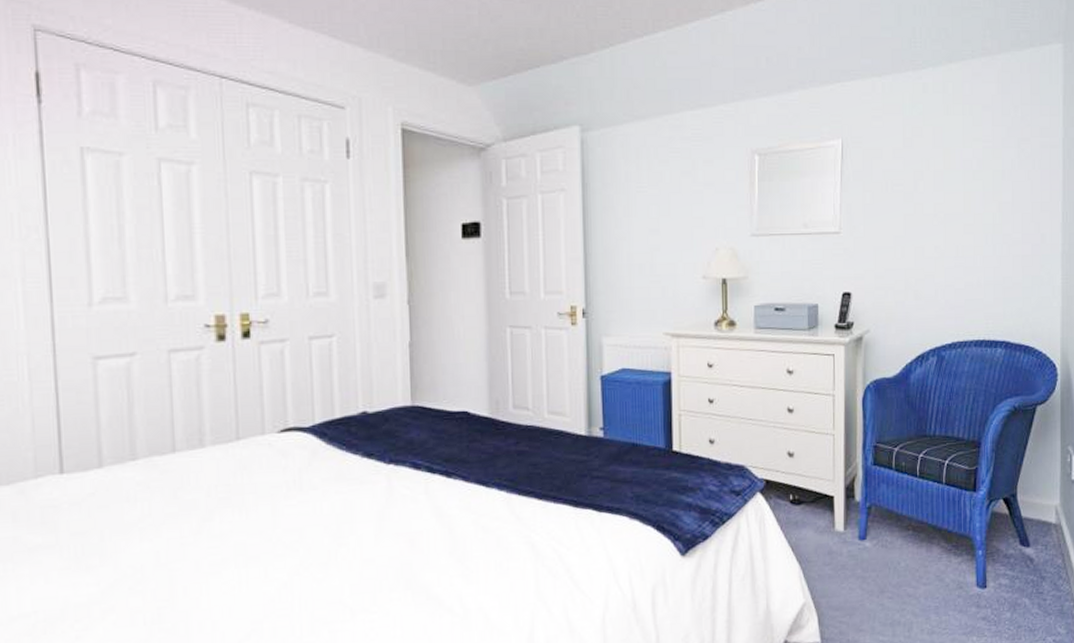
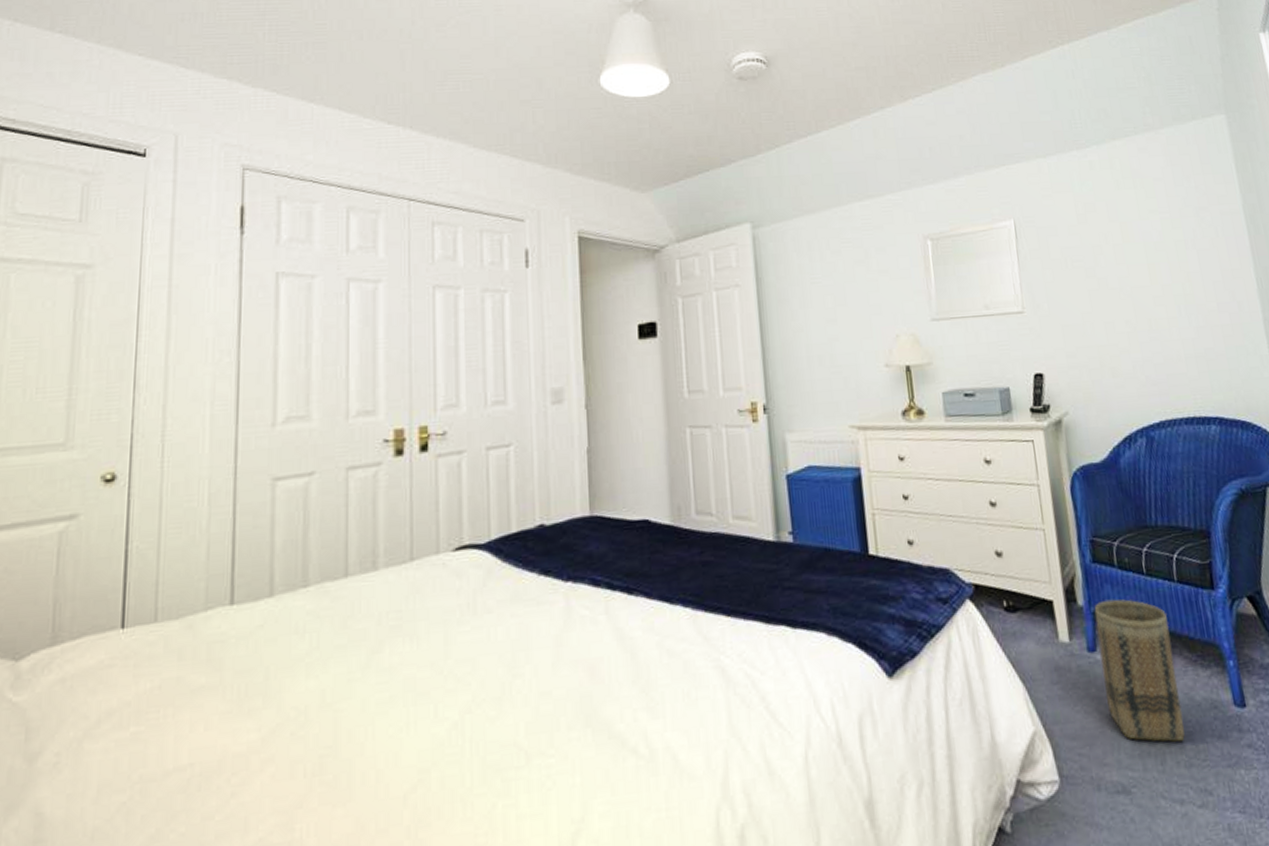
basket: none [868,496,933,614] -> present [1094,599,1185,742]

